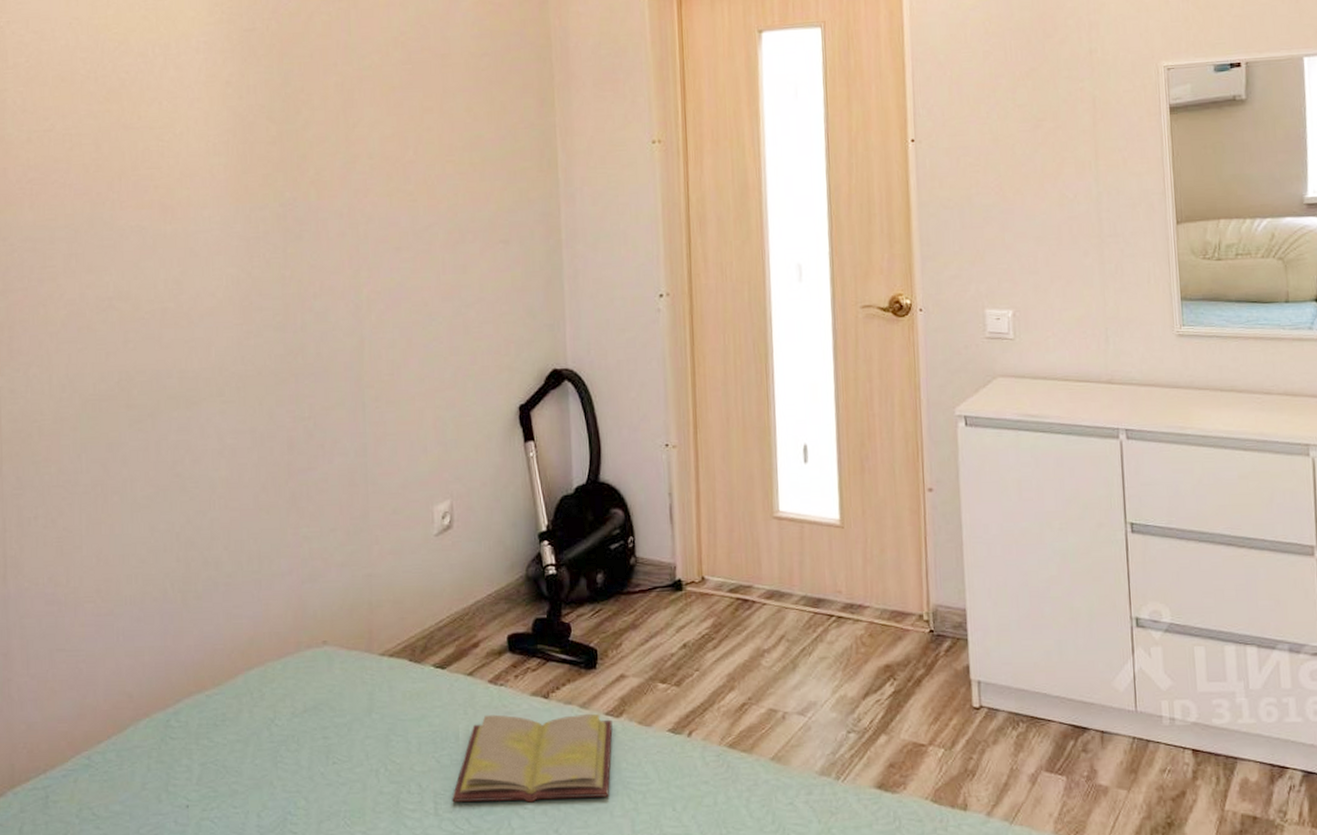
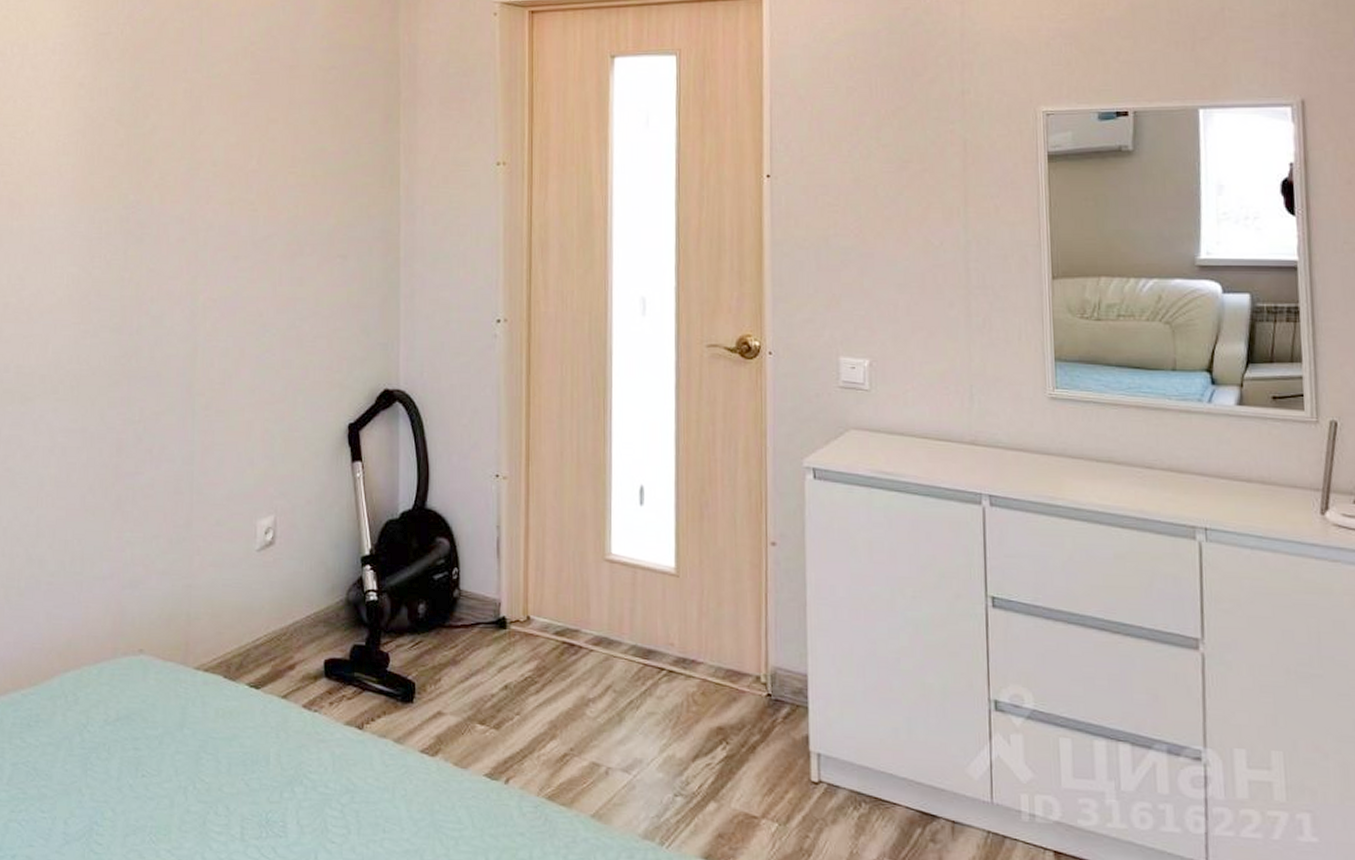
diary: present [452,713,613,803] -> none [259,740,427,839]

